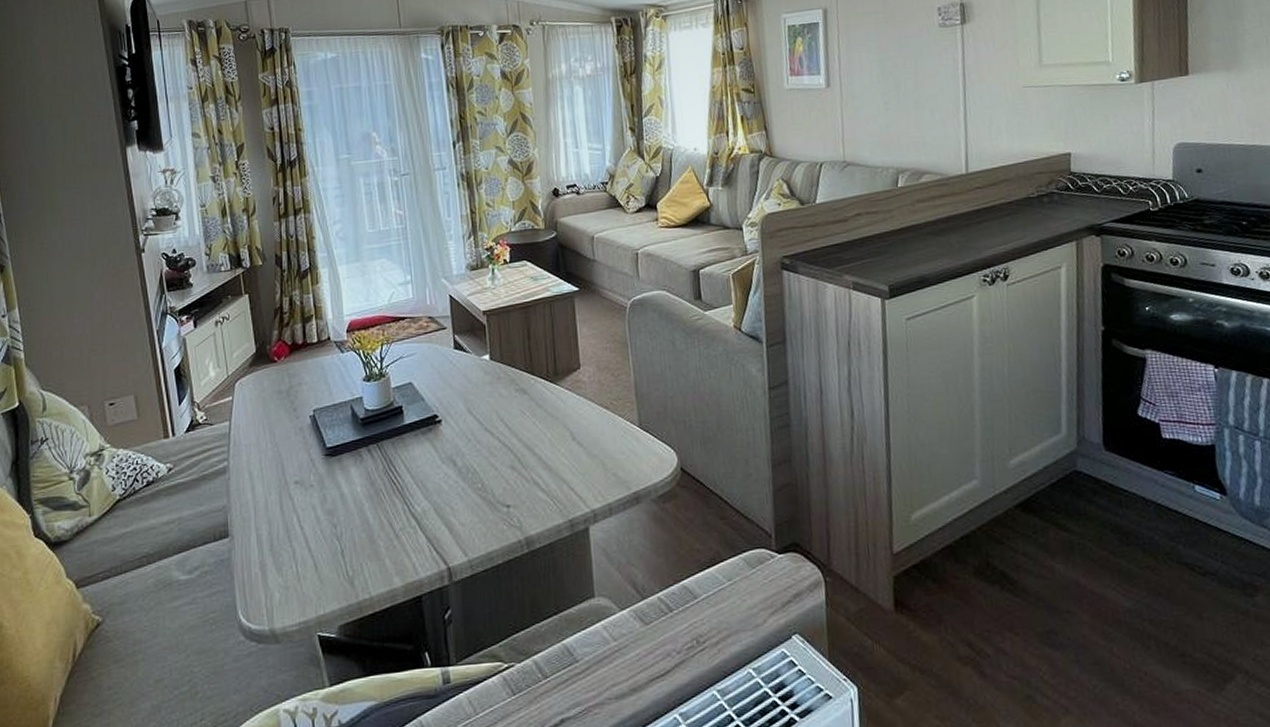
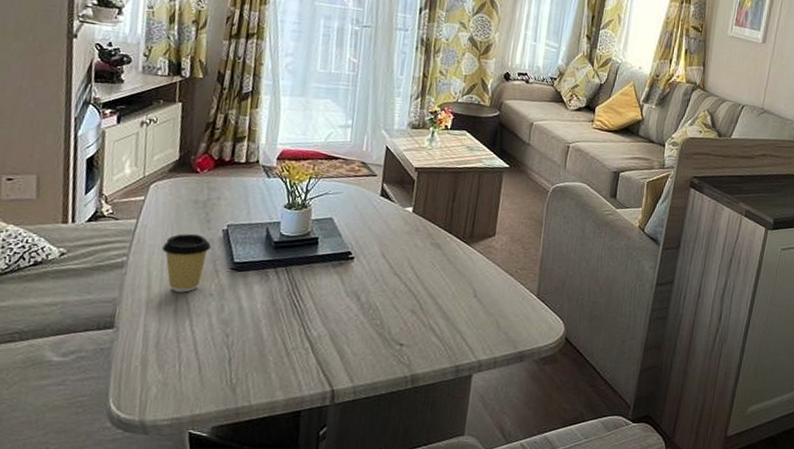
coffee cup: none [257,425,303,489] -> present [162,233,212,293]

